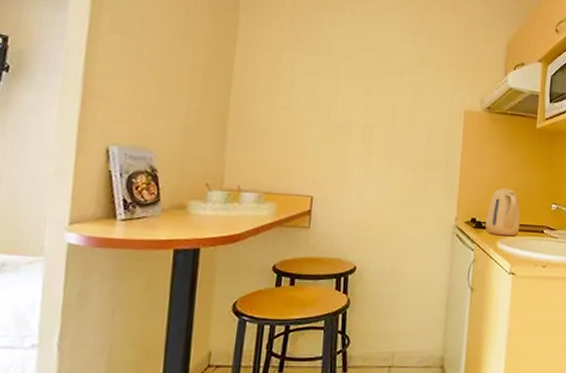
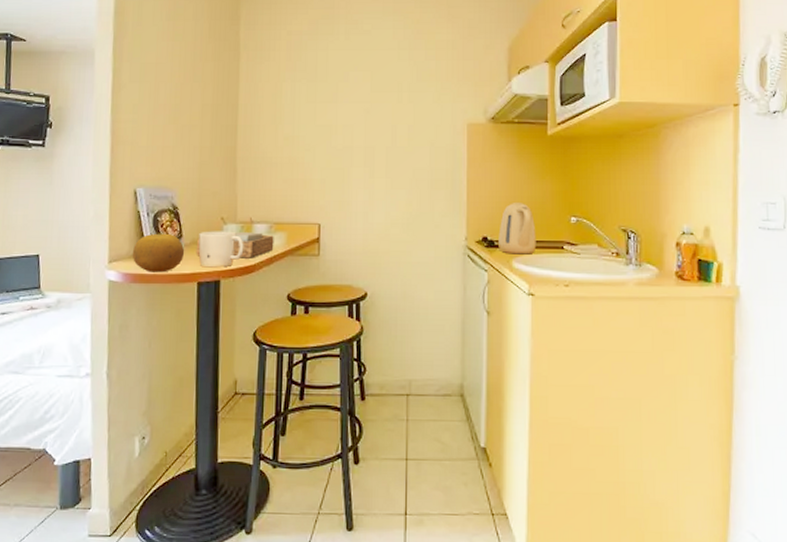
fruit: none [98,195,162,238] -> present [132,233,185,273]
napkin holder: none [174,200,263,228] -> present [196,232,274,259]
mug: none [177,196,230,236] -> present [198,231,244,268]

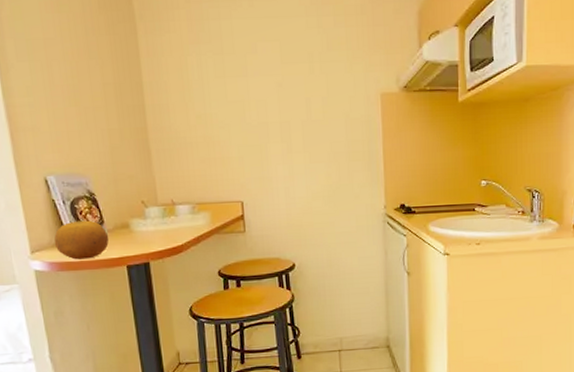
napkin holder: present [196,232,274,259] -> none [119,213,199,241]
mug: present [198,231,244,268] -> none [121,214,170,251]
kettle: present [498,201,537,255] -> none [415,169,450,219]

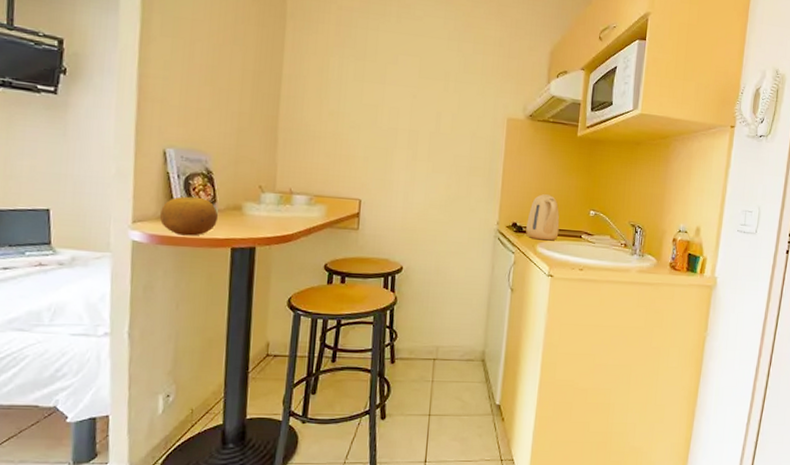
kettle: none [415,169,450,219] -> present [526,193,560,241]

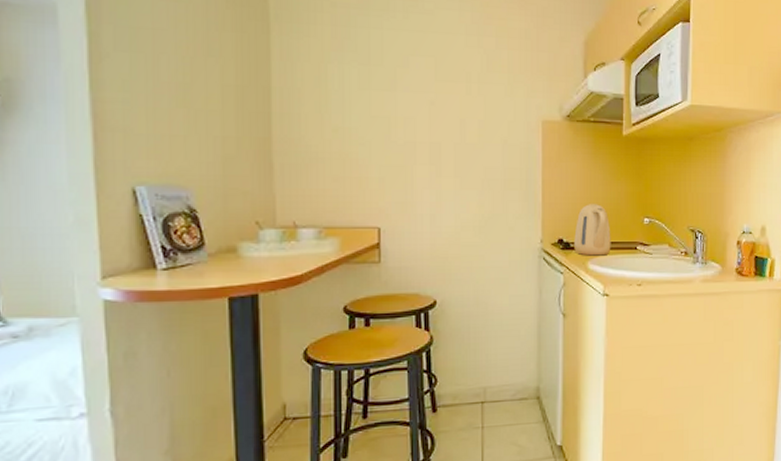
fruit: present [159,196,219,236] -> none [135,241,209,289]

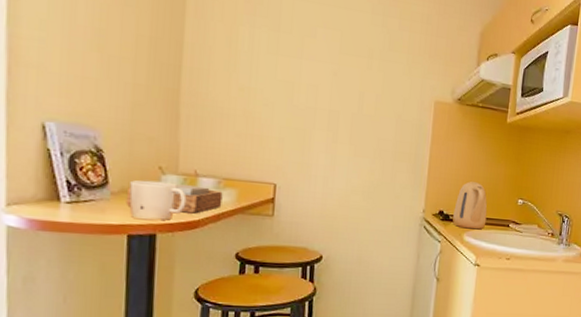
napkin holder: none [224,238,325,268] -> present [125,184,223,214]
mug: none [227,237,287,280] -> present [129,180,187,221]

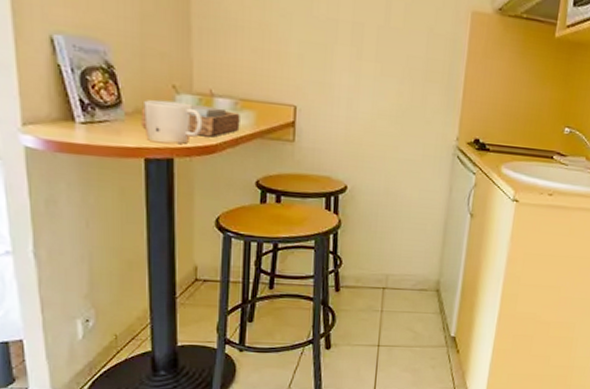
kettle: present [452,181,488,230] -> none [489,105,529,161]

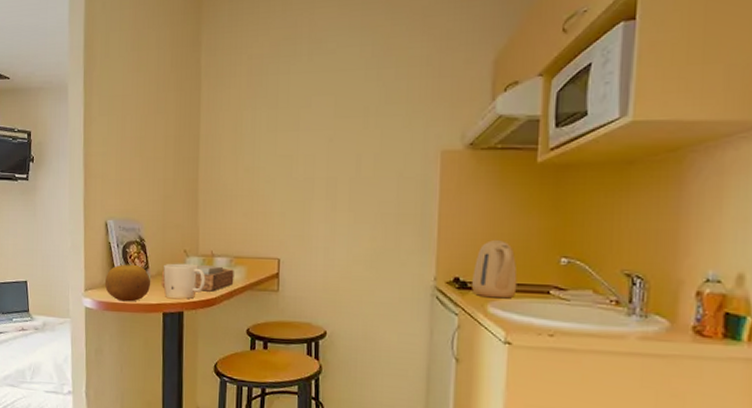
fruit: none [54,95,126,144] -> present [104,264,151,302]
kettle: none [489,105,529,161] -> present [472,239,518,299]

